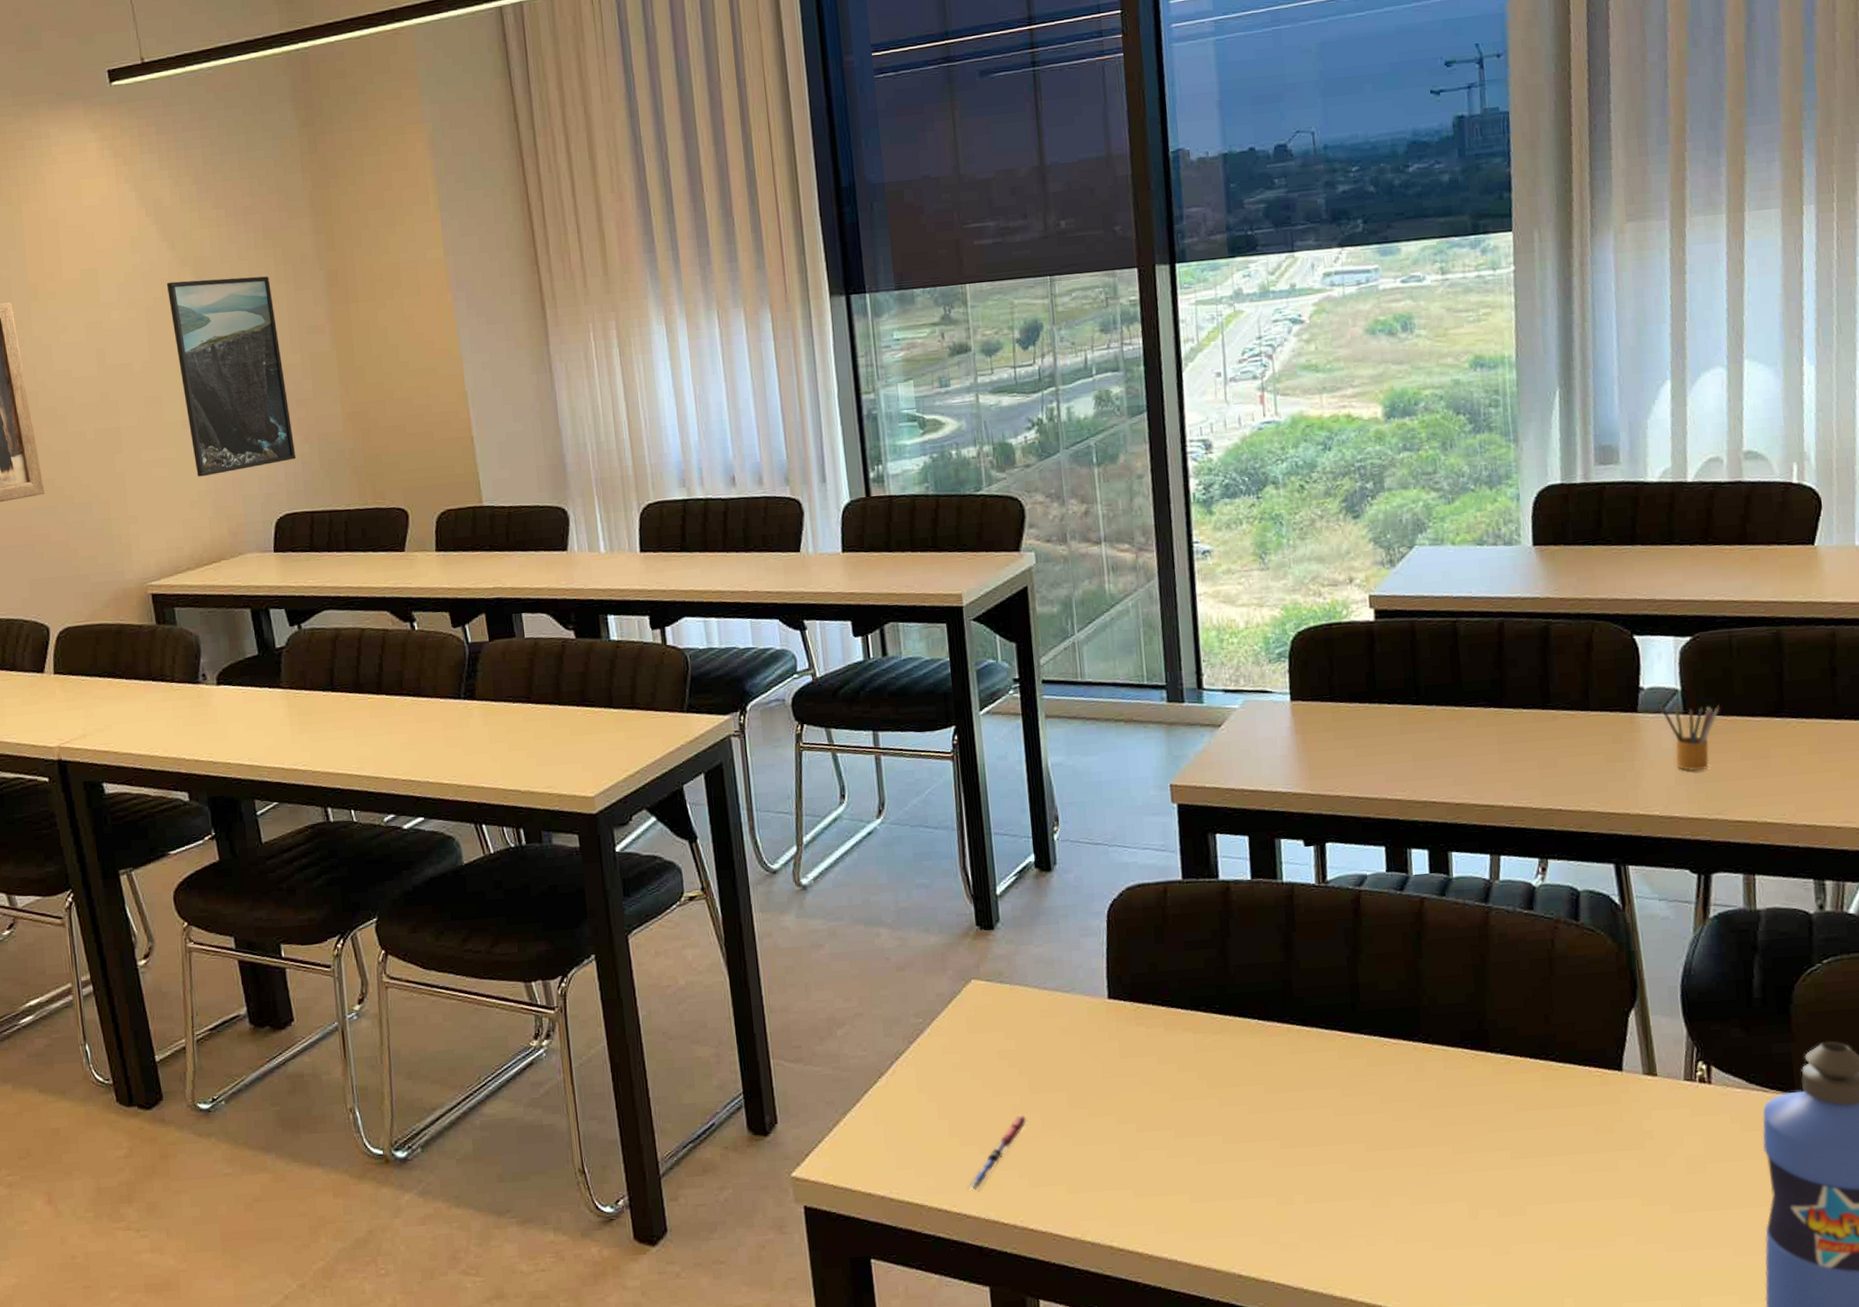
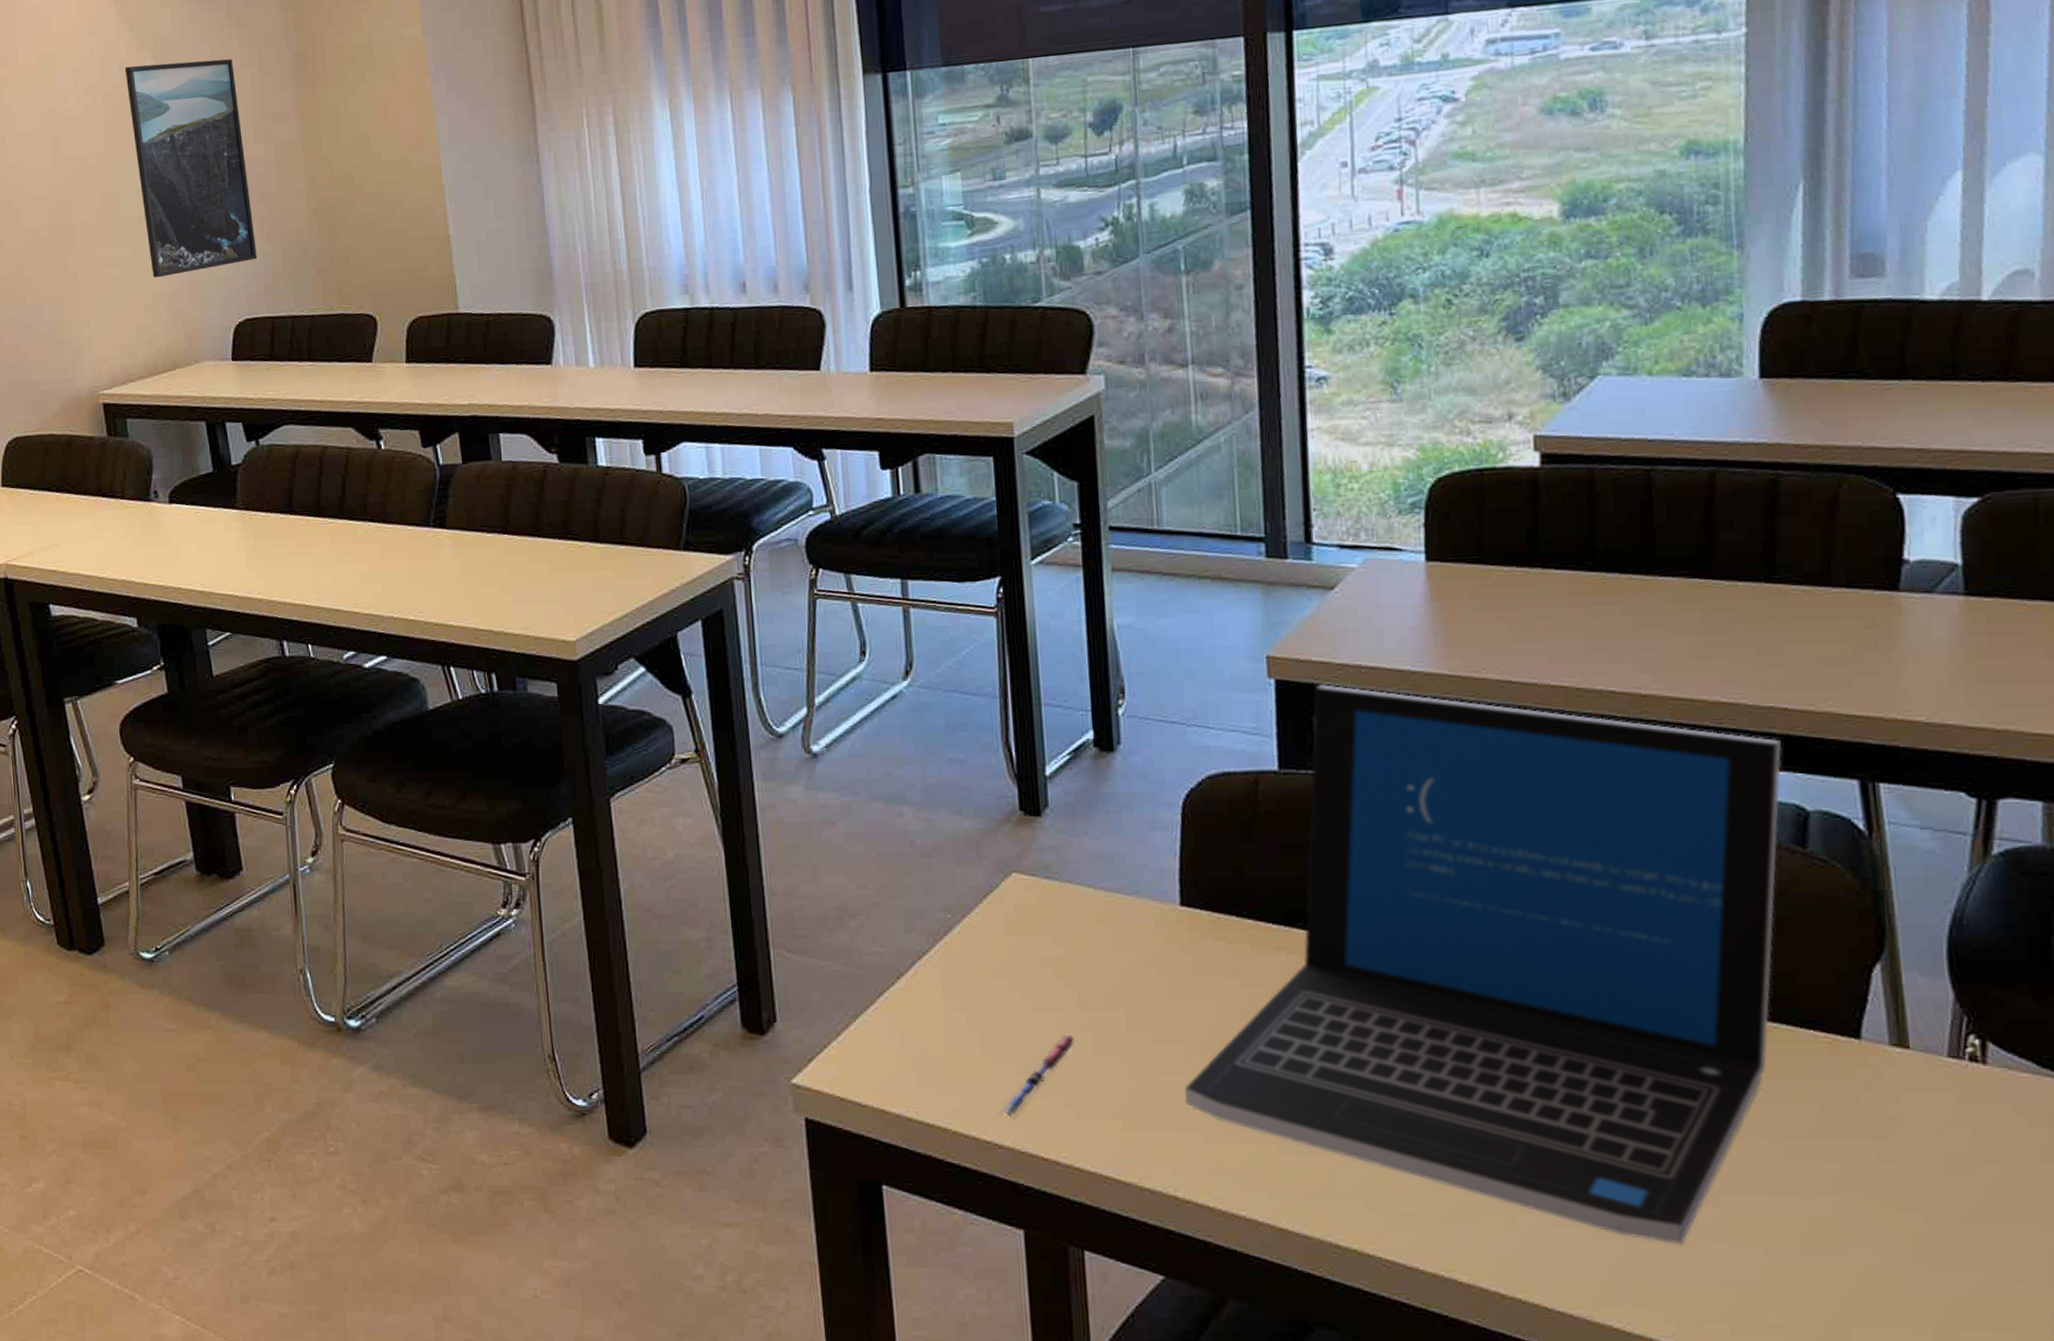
laptop: none [1116,806,1559,1249] -> present [1185,685,1781,1244]
pencil box: present [1660,702,1720,771] -> none [1931,579,2018,668]

